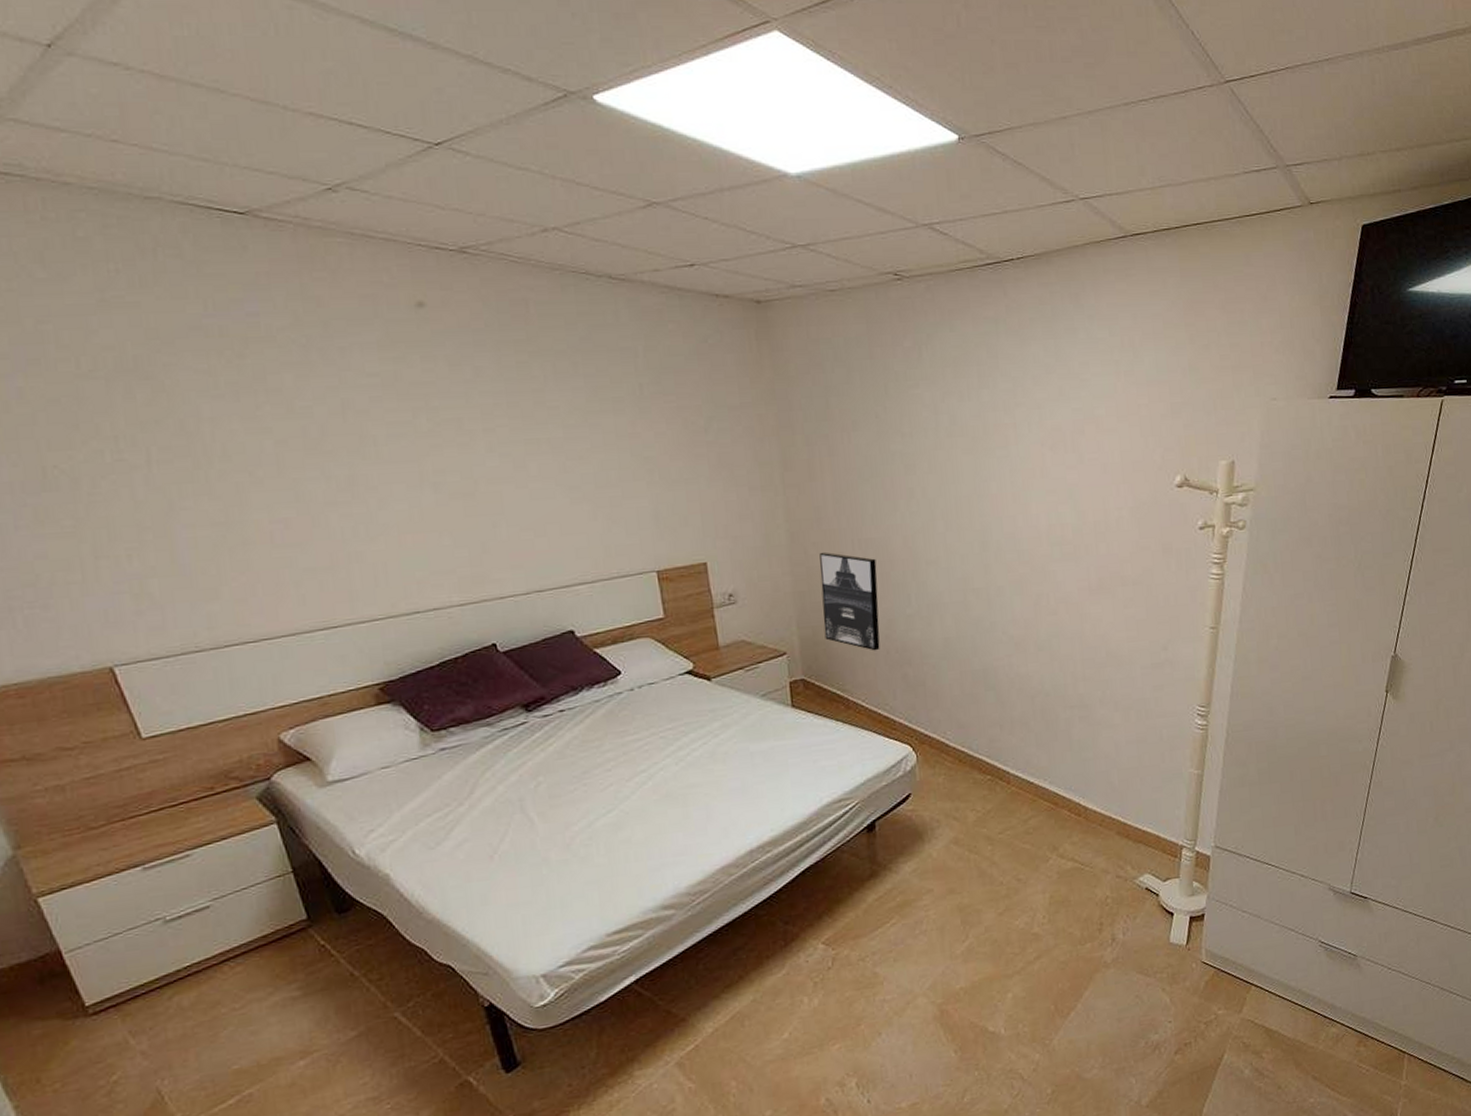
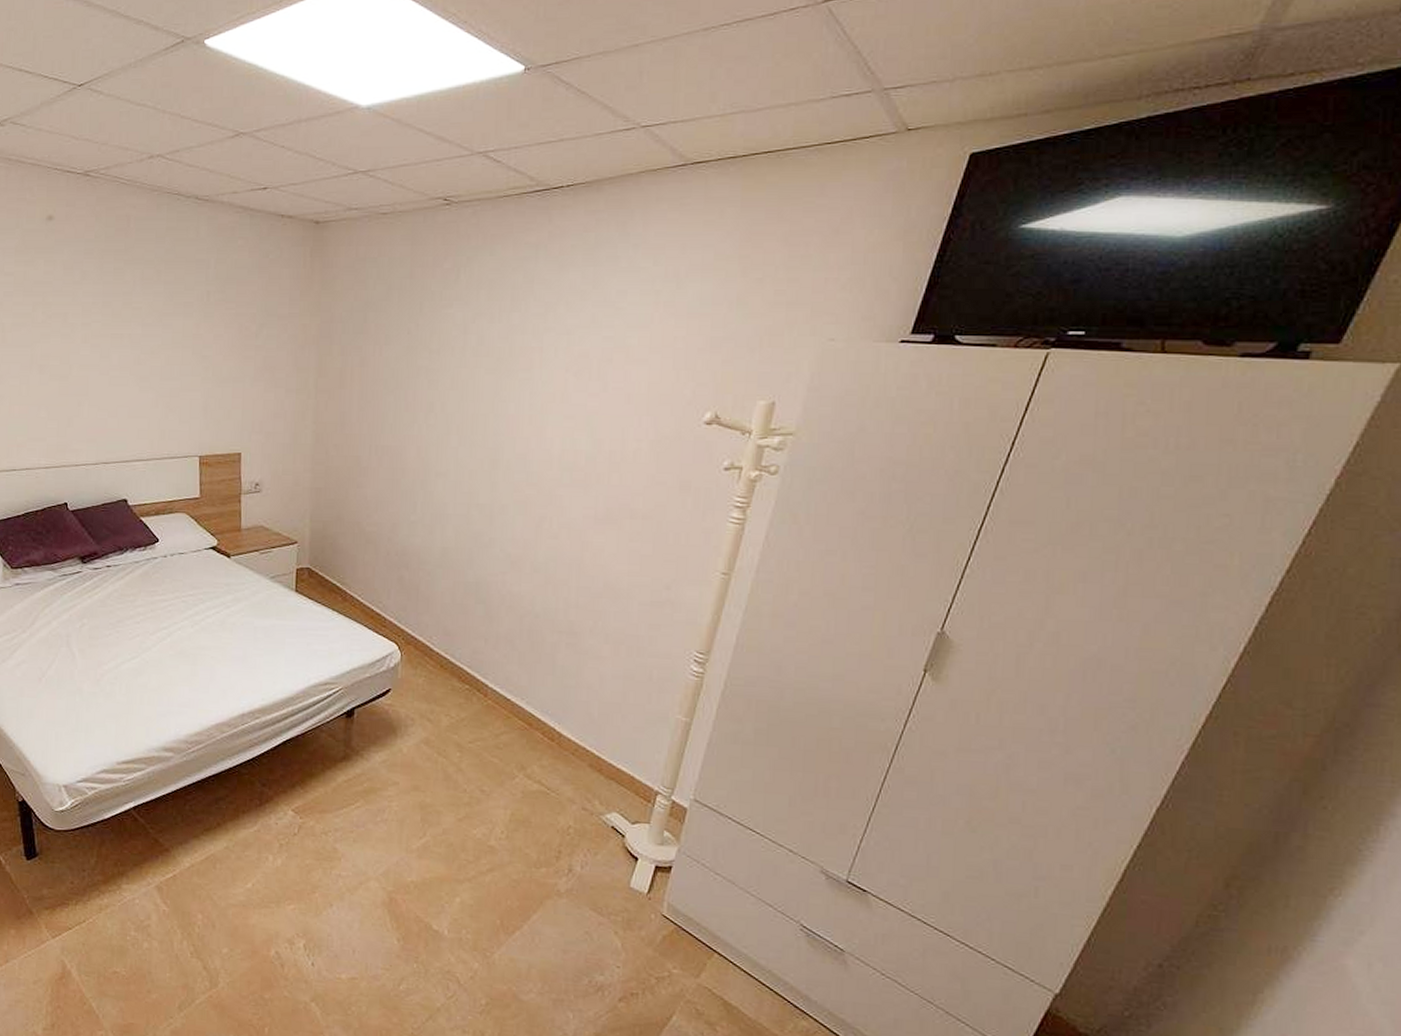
wall art: present [819,551,880,651] -> none [333,454,389,551]

